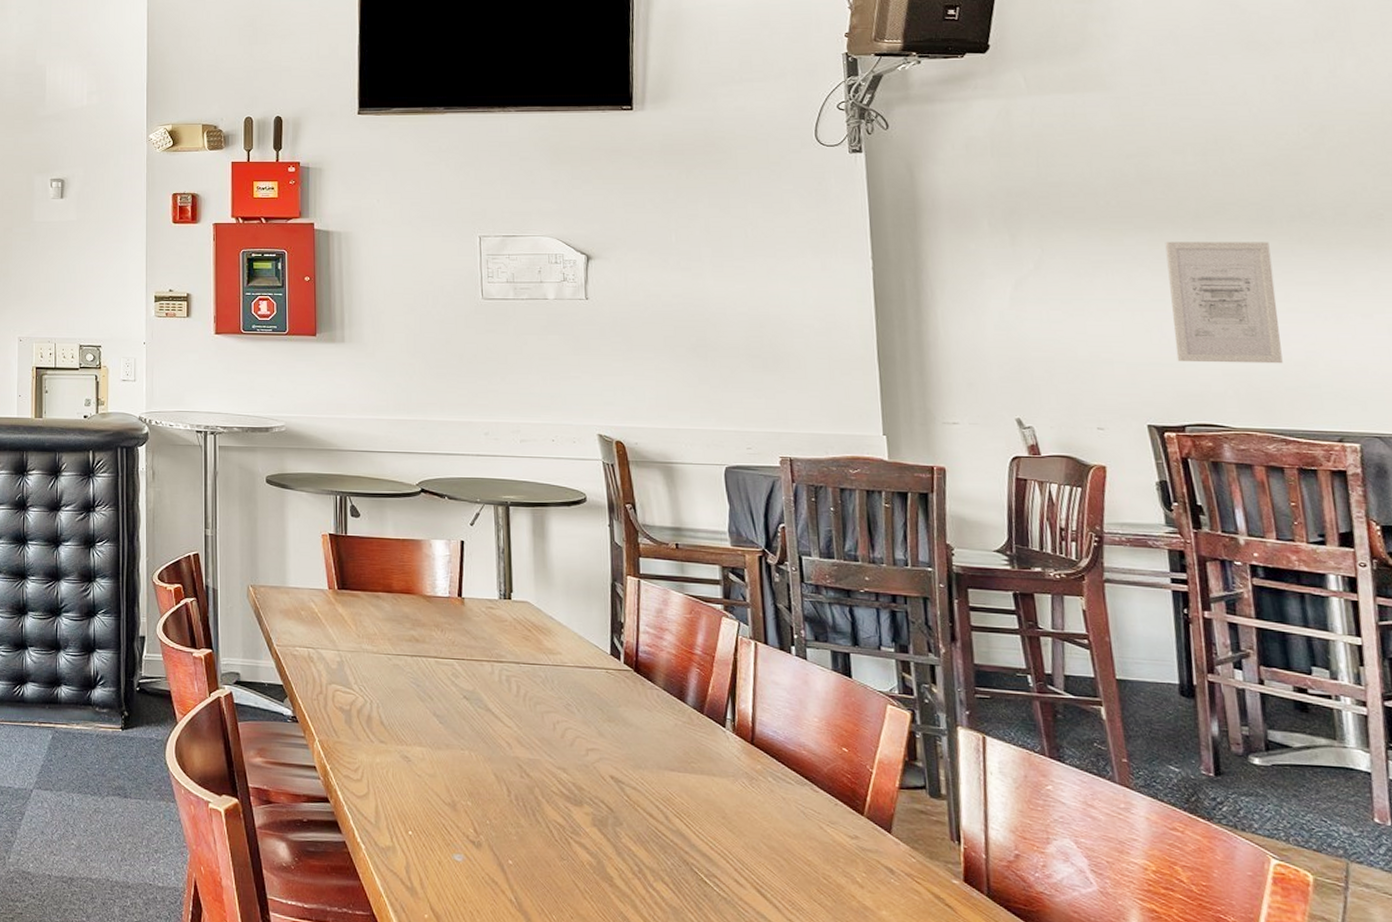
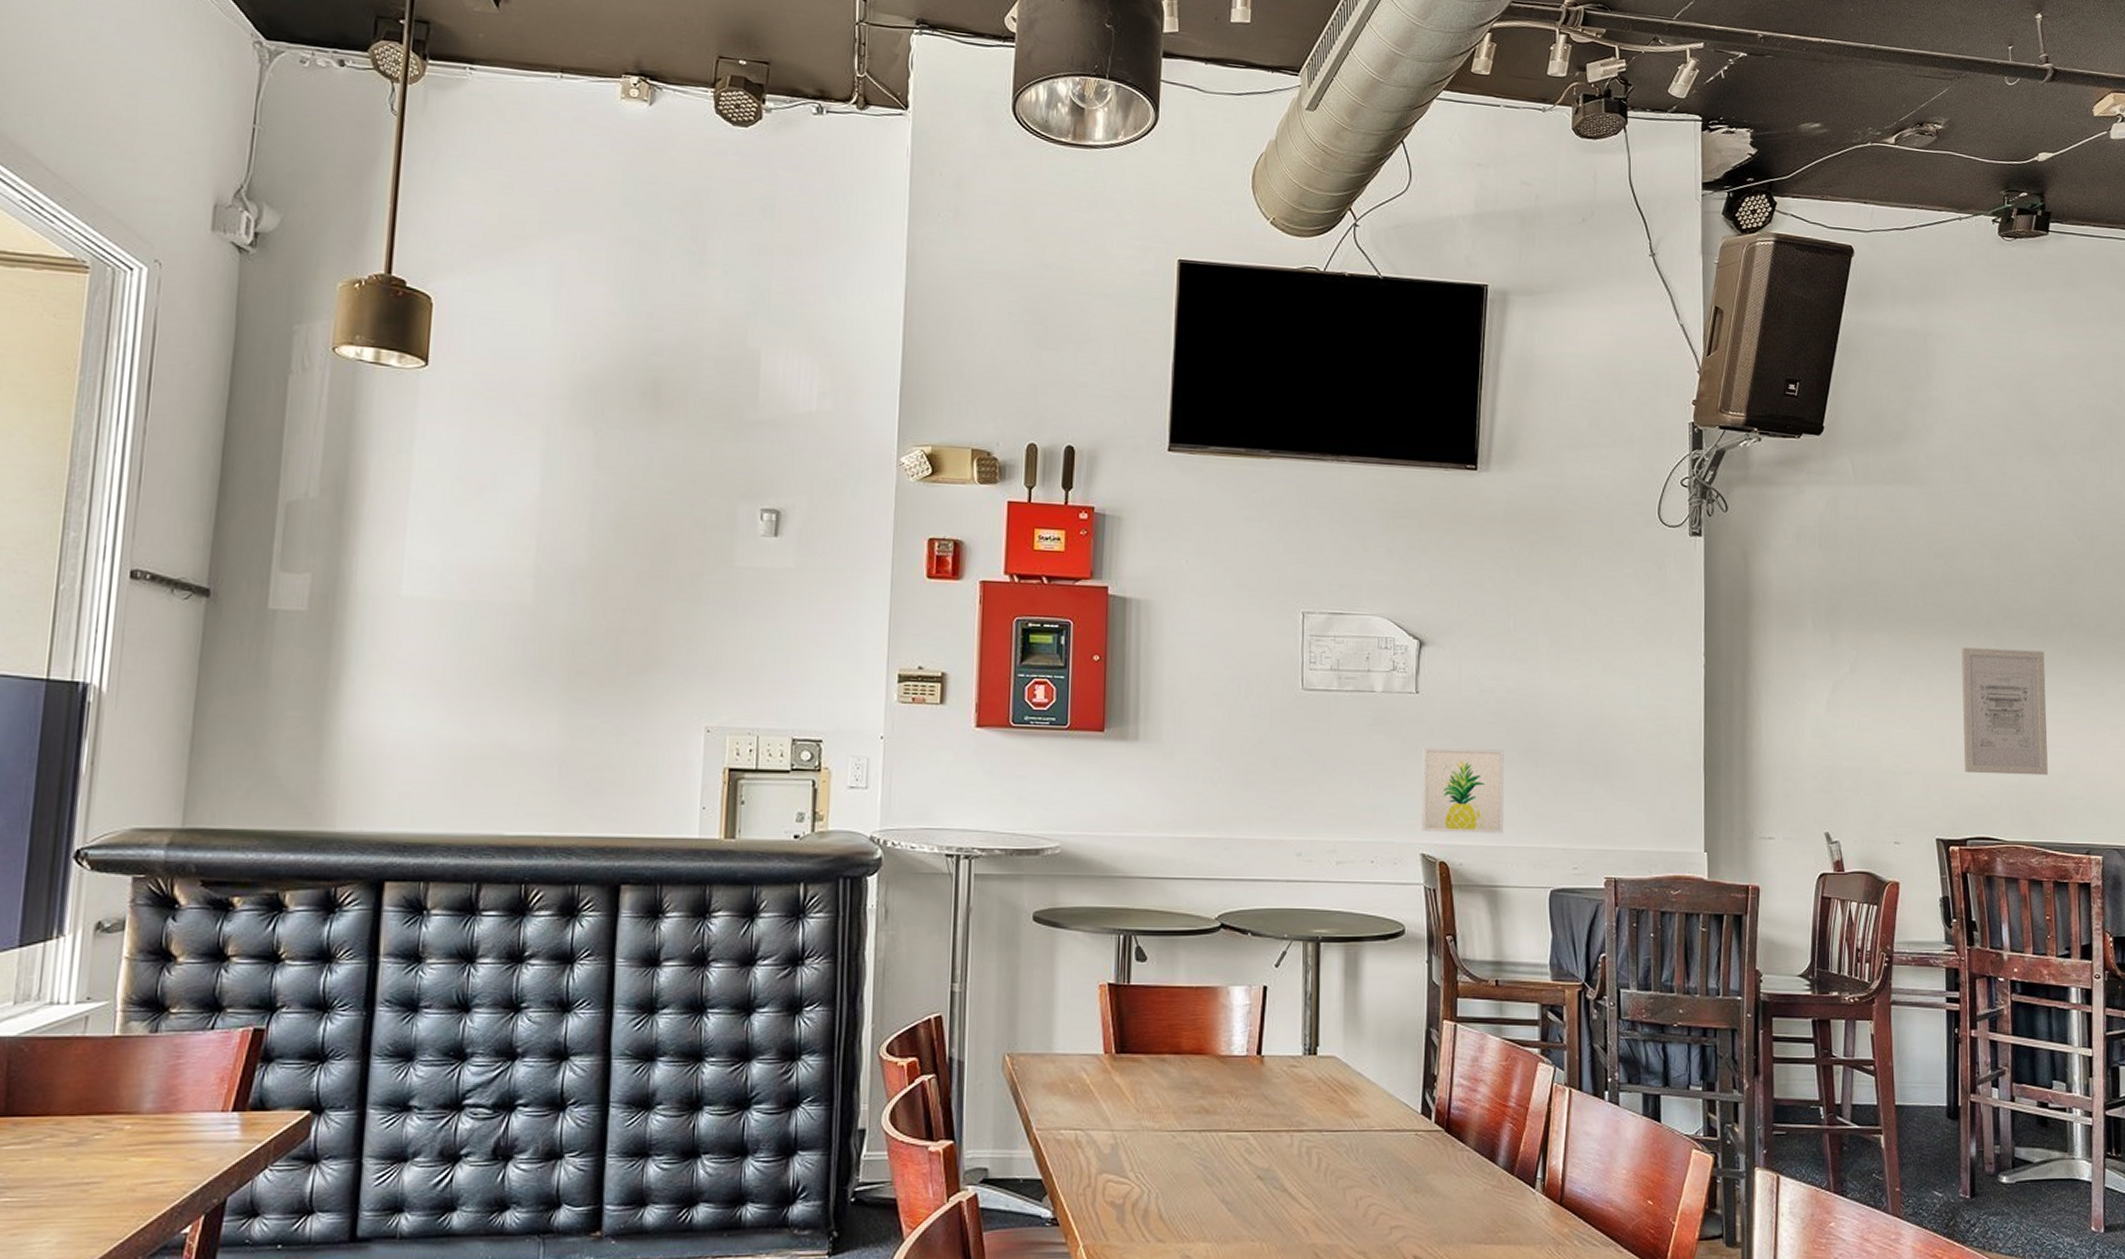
wall art: none [594,345,676,418] -> present [1421,747,1504,834]

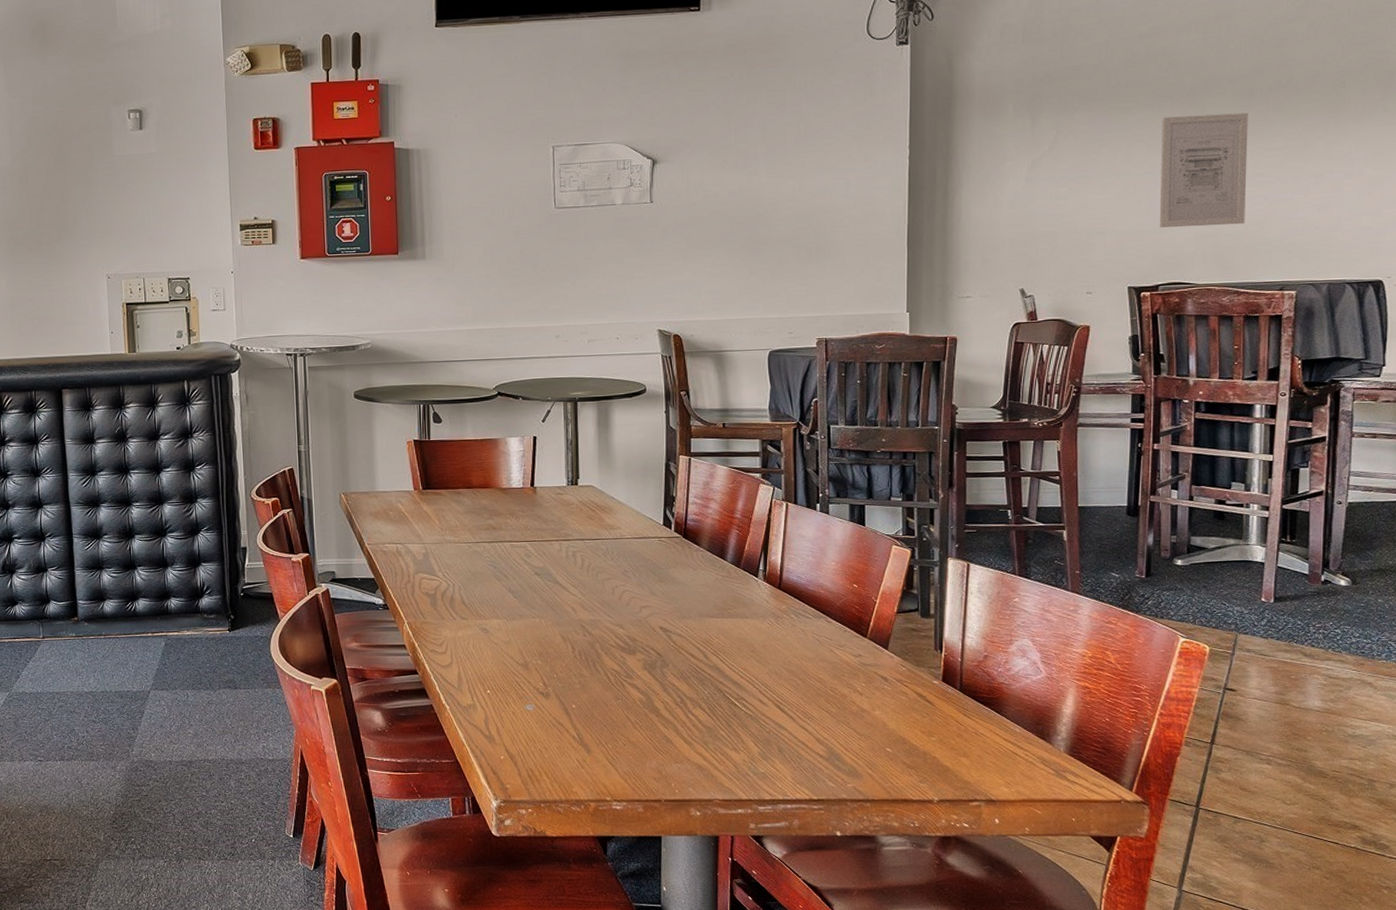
wall art: present [1421,747,1504,834] -> none [657,242,728,313]

